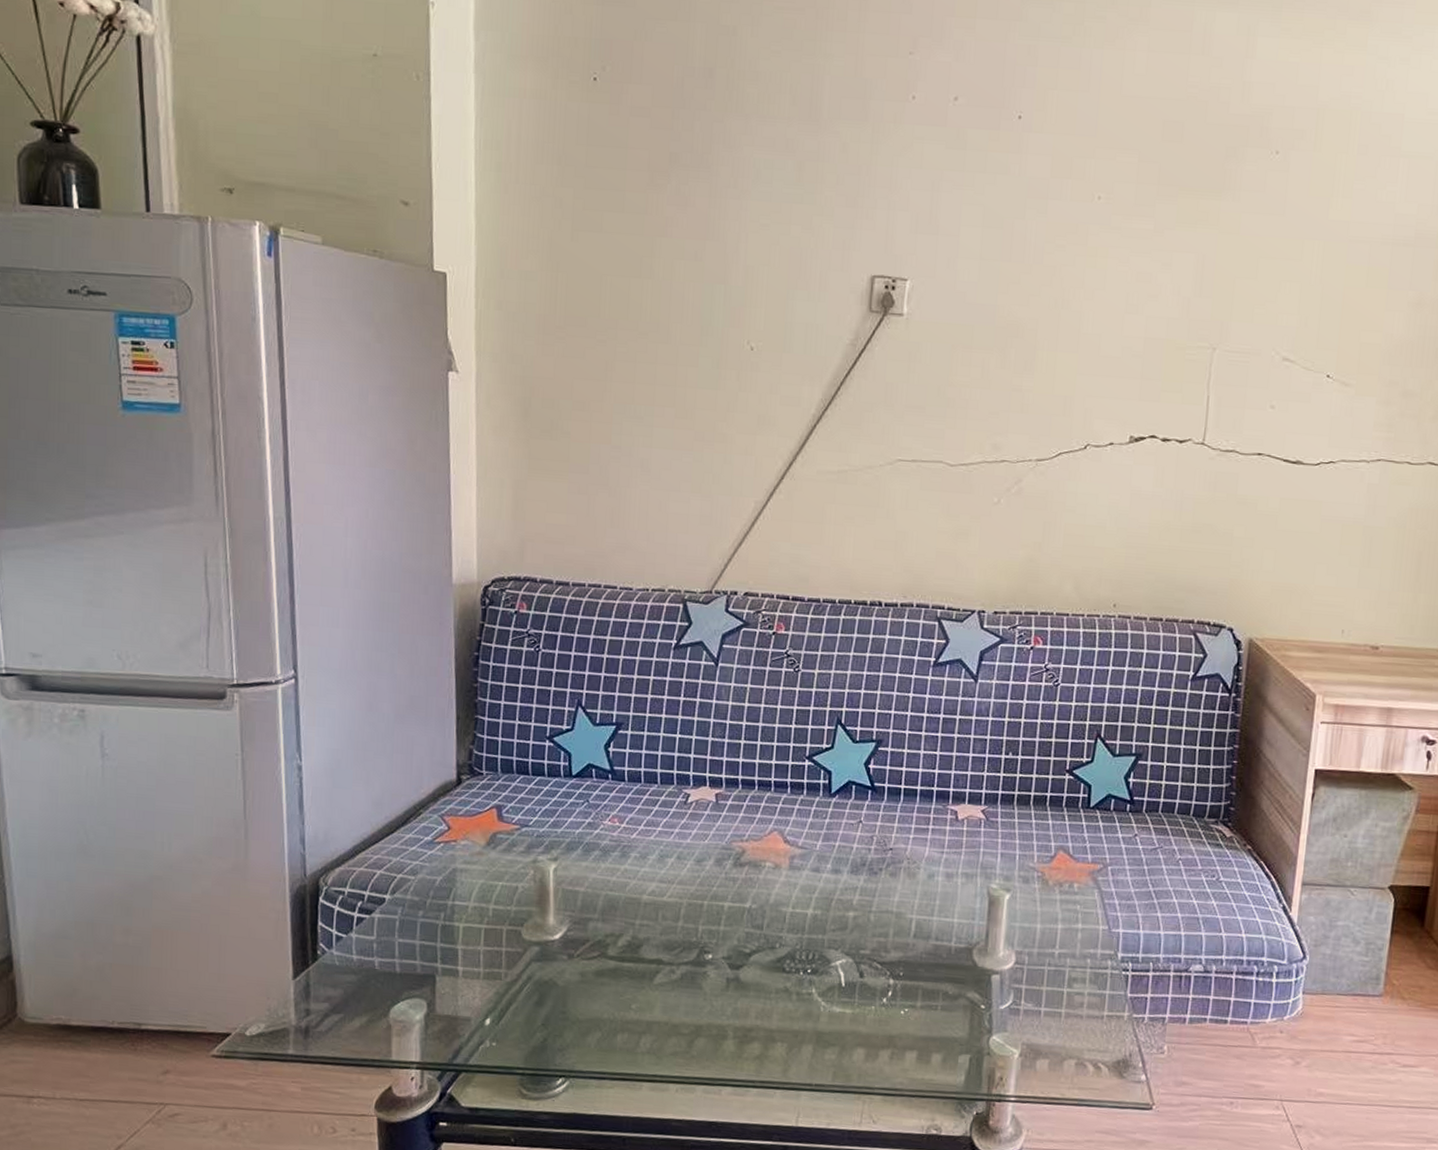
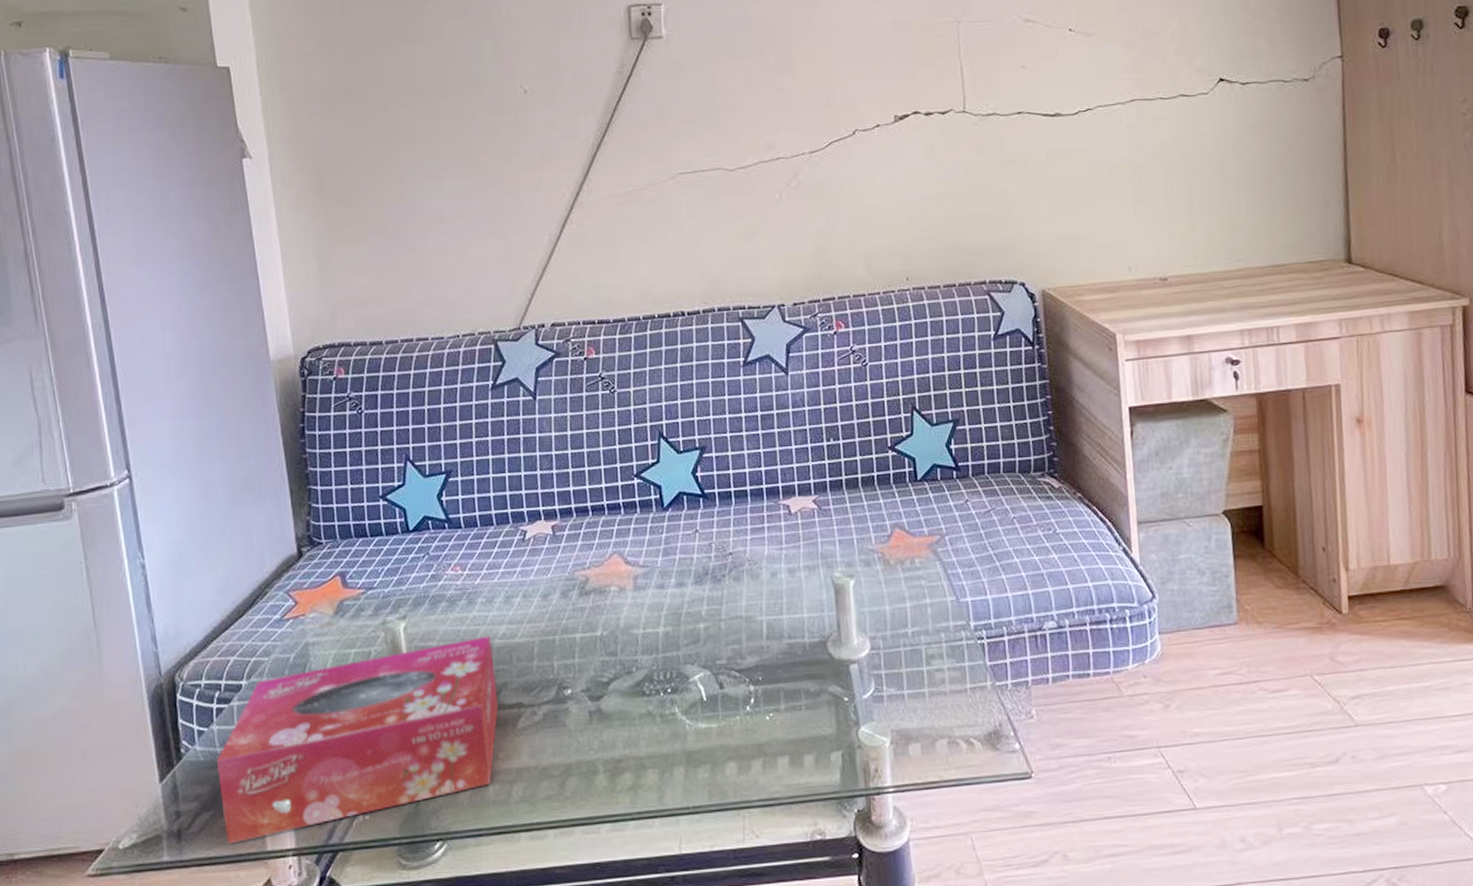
tissue box: none [351,890,640,1049] -> present [216,636,499,844]

